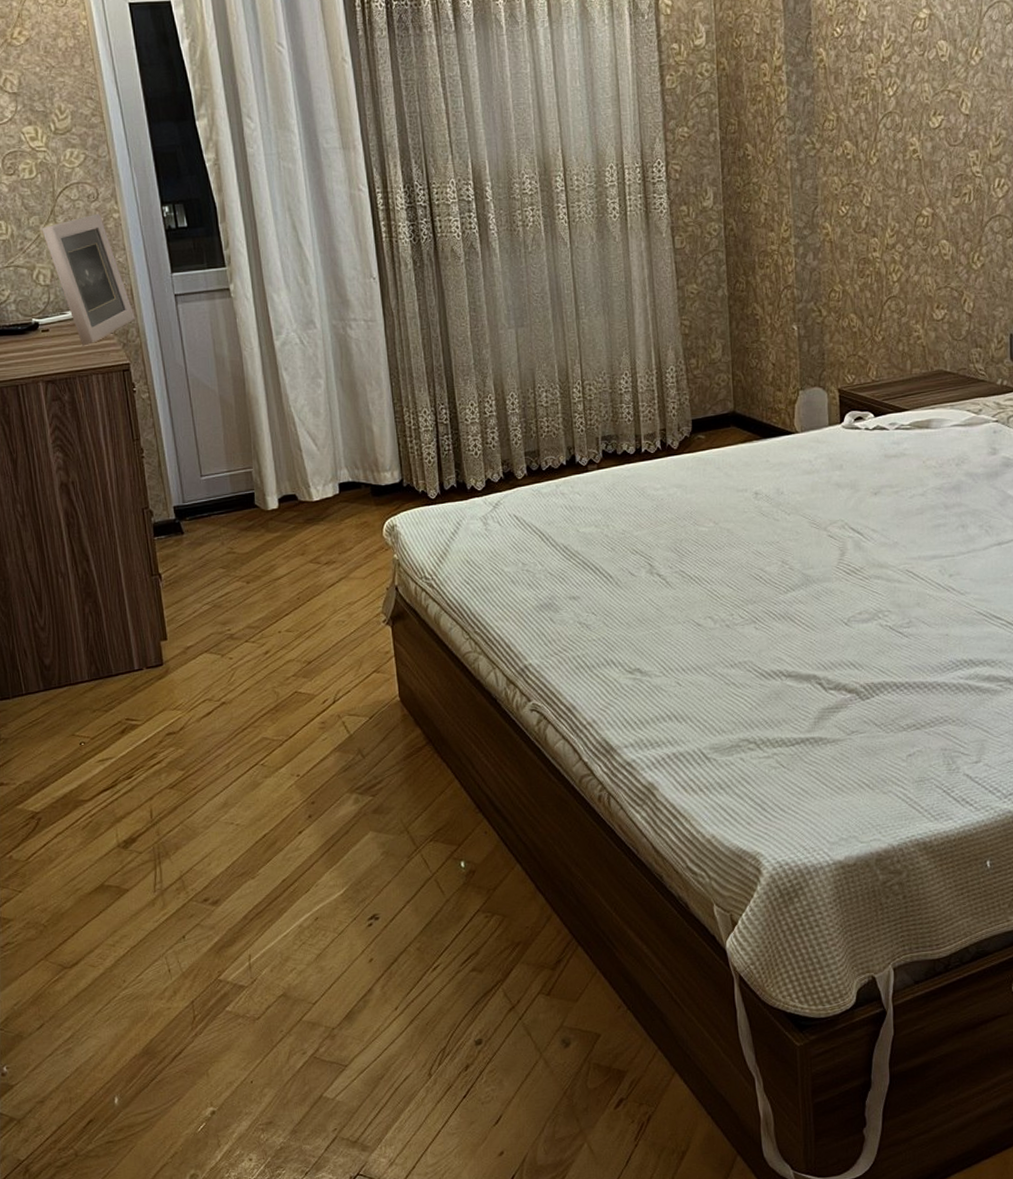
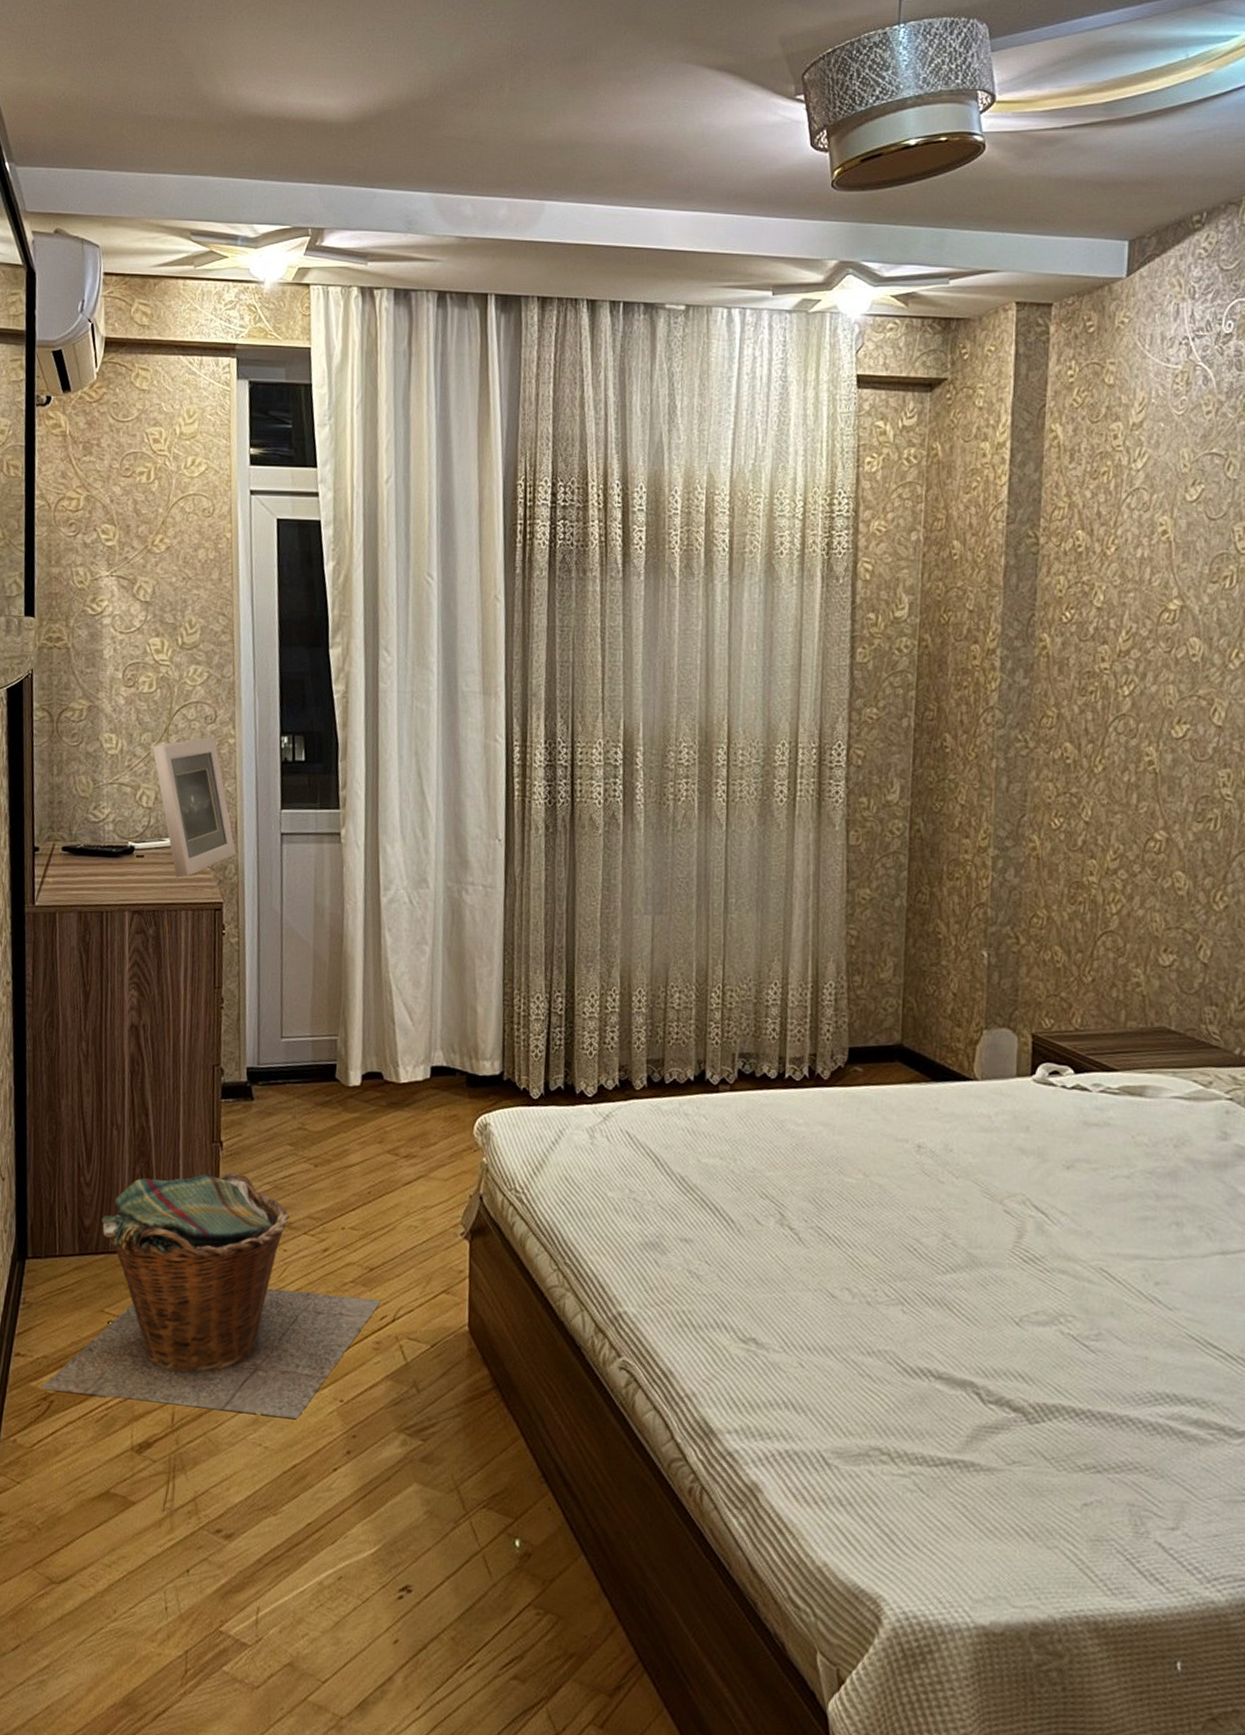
laundry basket: none [28,599,321,810] -> present [41,1172,381,1419]

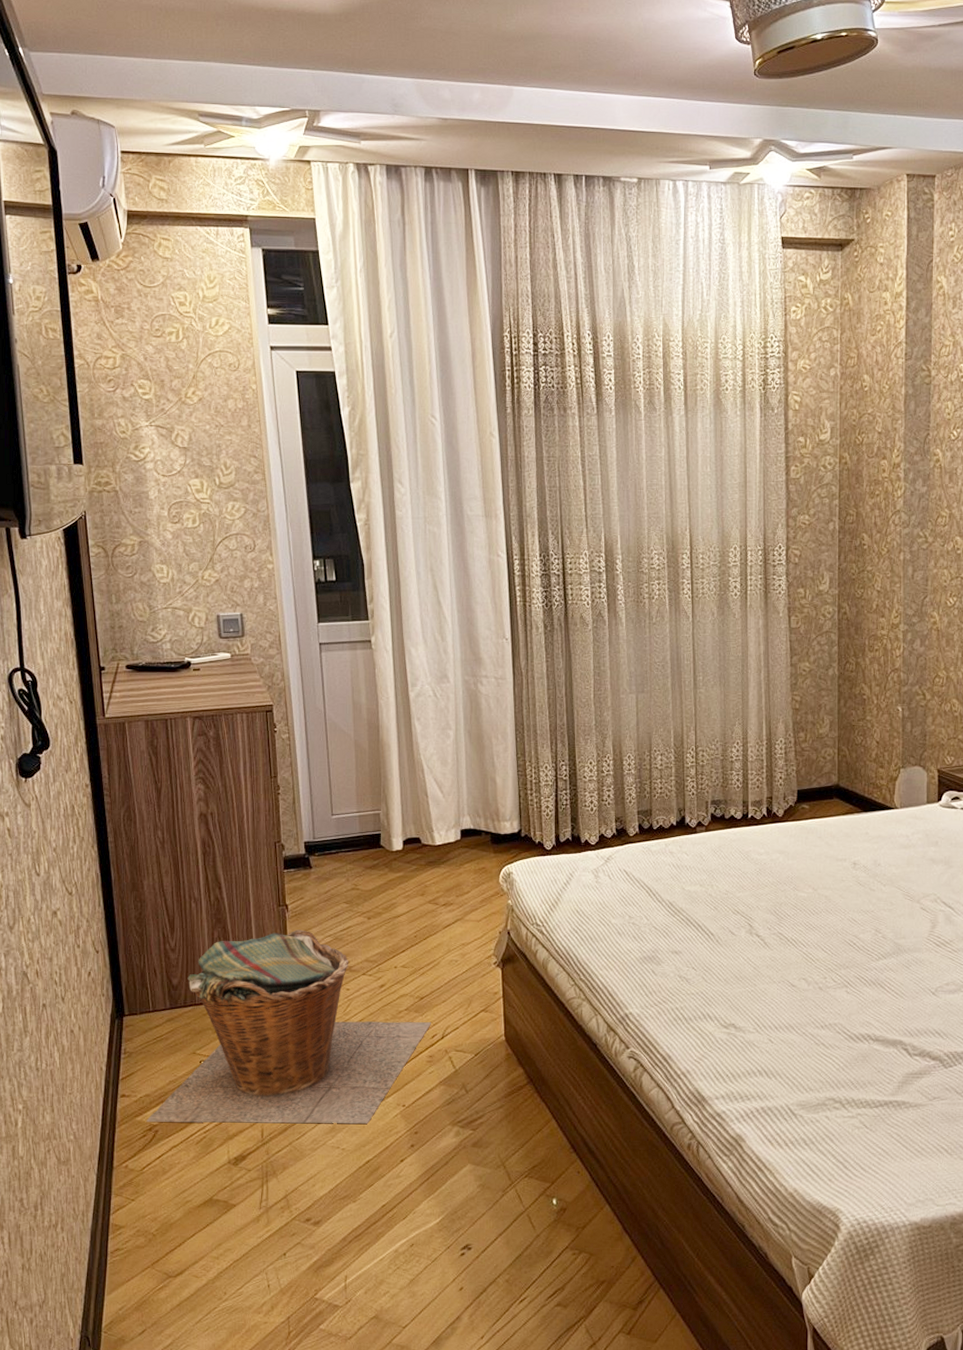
picture frame: present [152,736,237,878] -> none [200,563,282,686]

